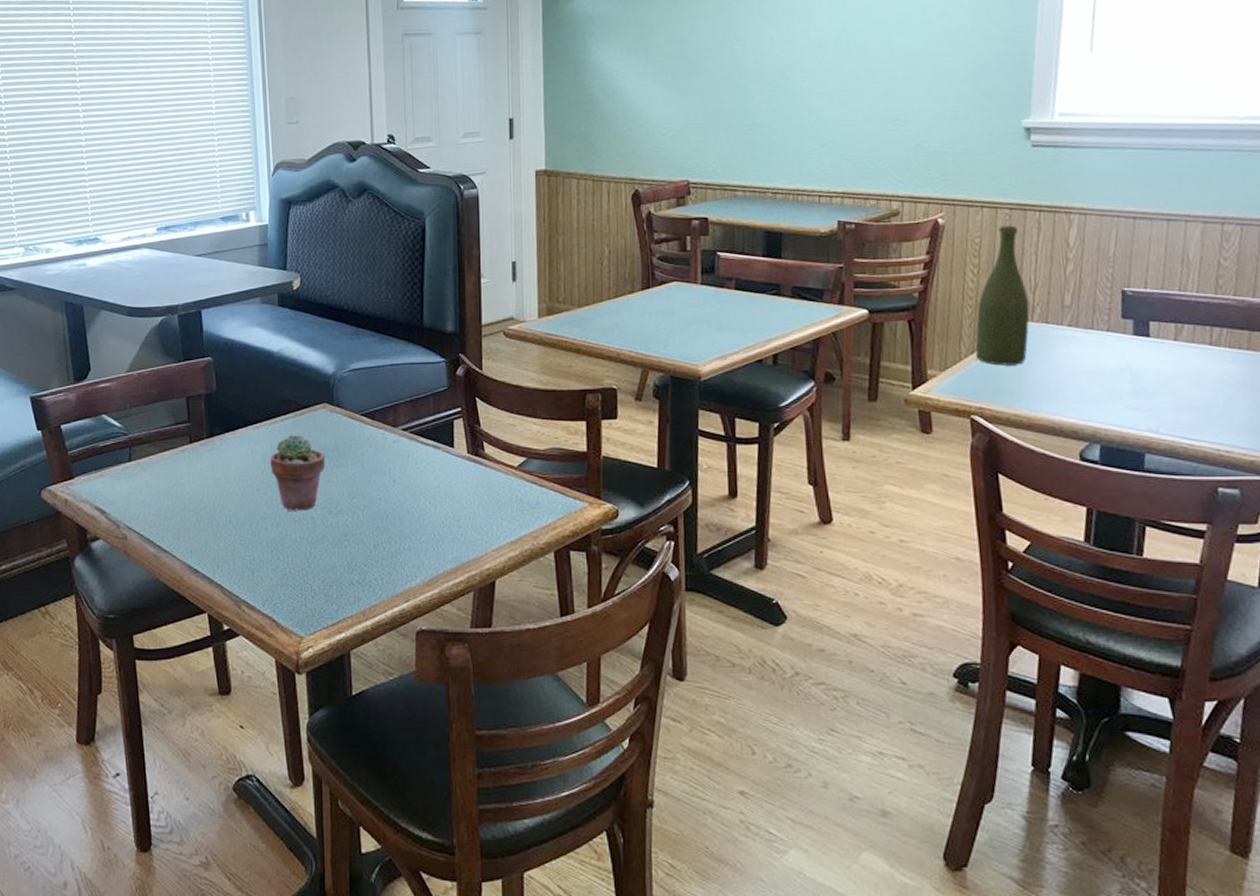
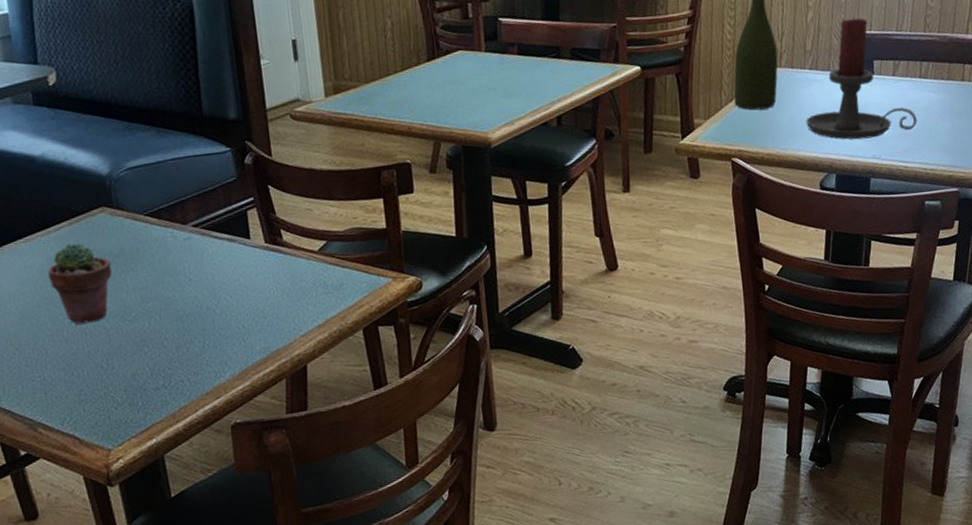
candle holder: none [1063,272,1207,409] -> present [806,17,917,140]

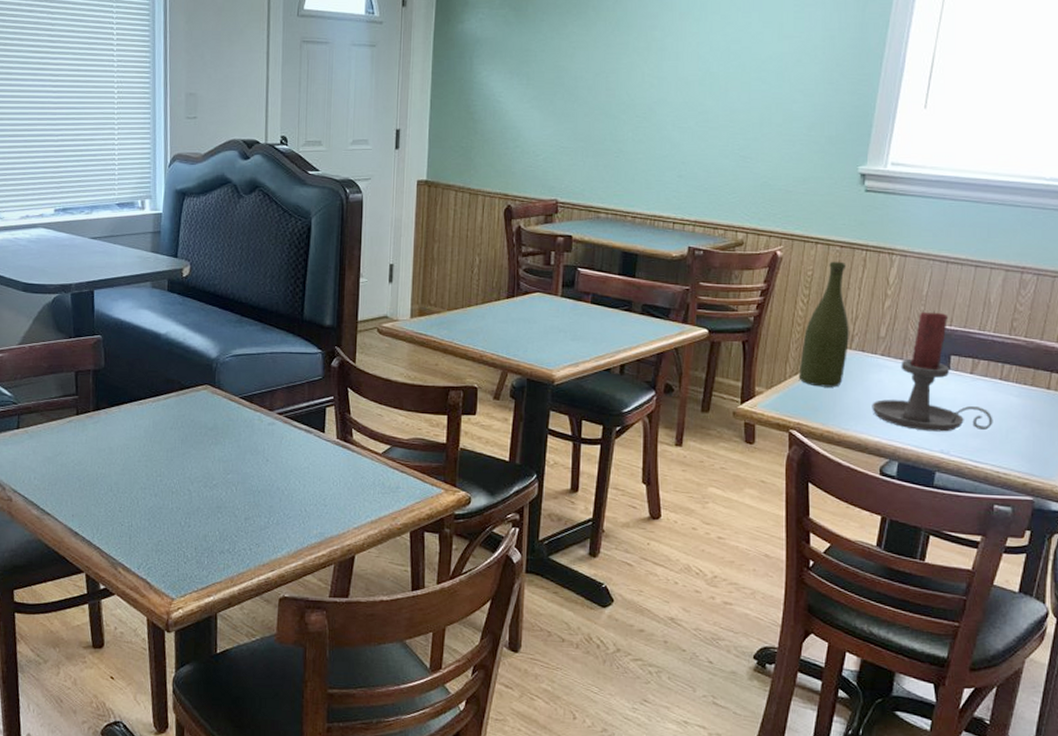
potted succulent: present [48,243,113,325] -> none [152,412,205,483]

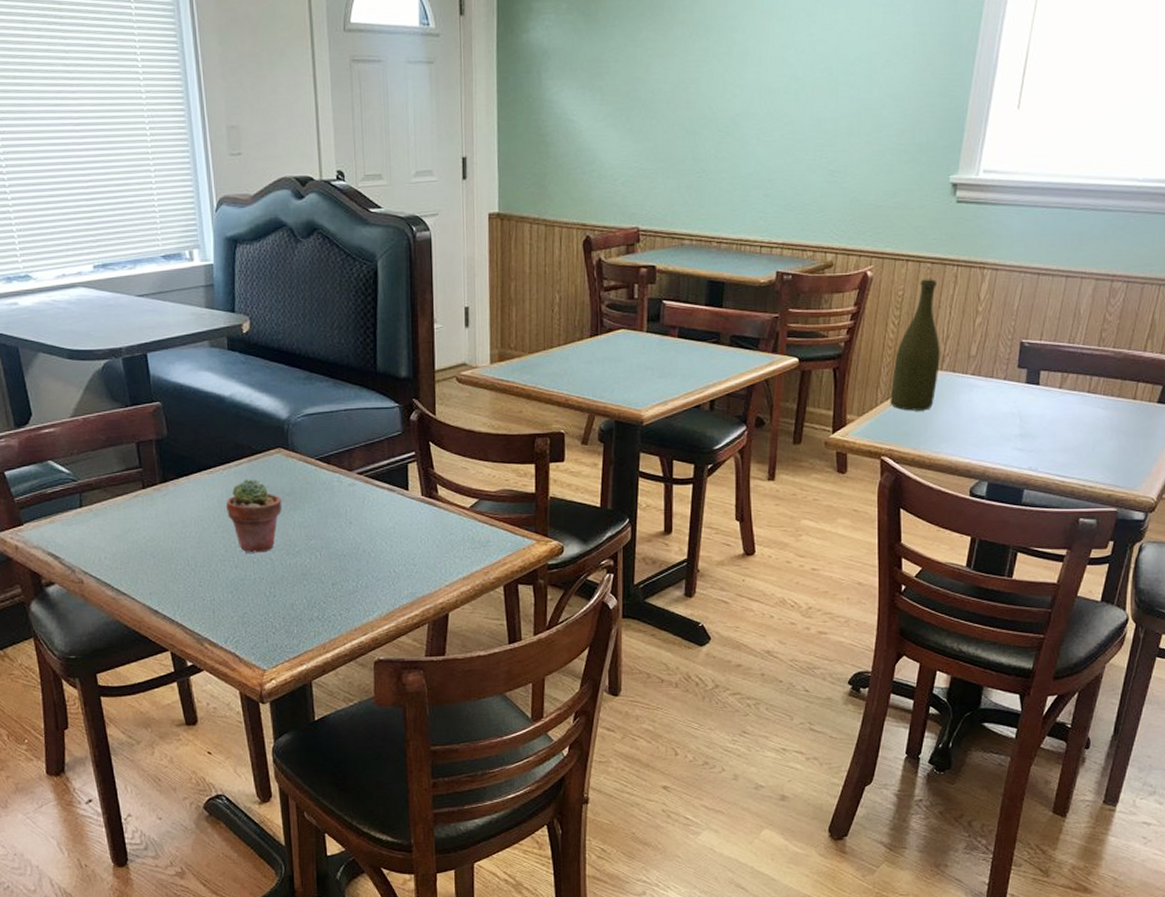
potted succulent: none [152,412,205,483] -> present [226,479,282,553]
candle holder: present [872,310,993,432] -> none [962,325,1081,450]

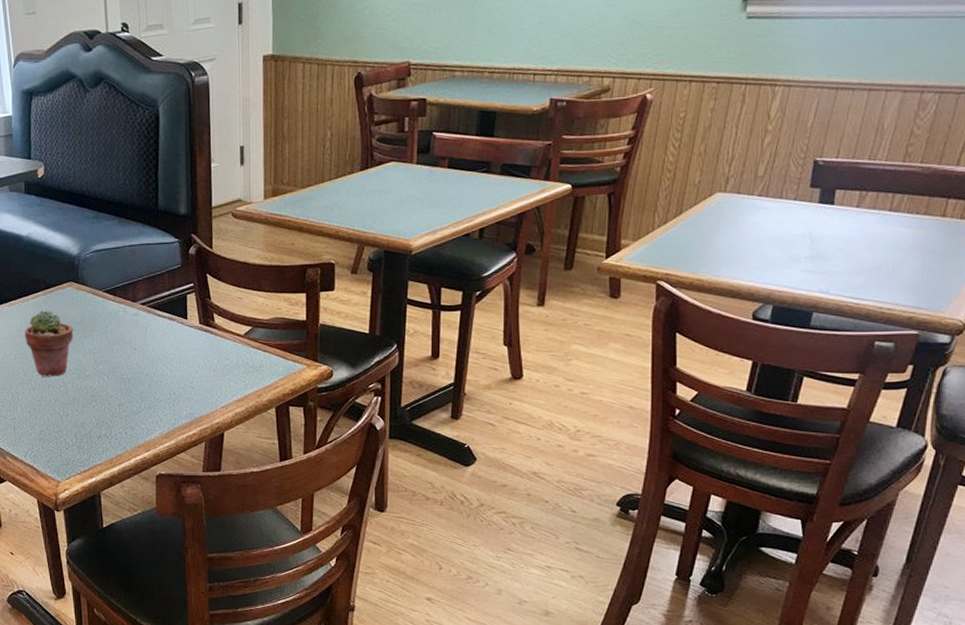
bottle: present [890,279,940,411] -> none [668,99,724,235]

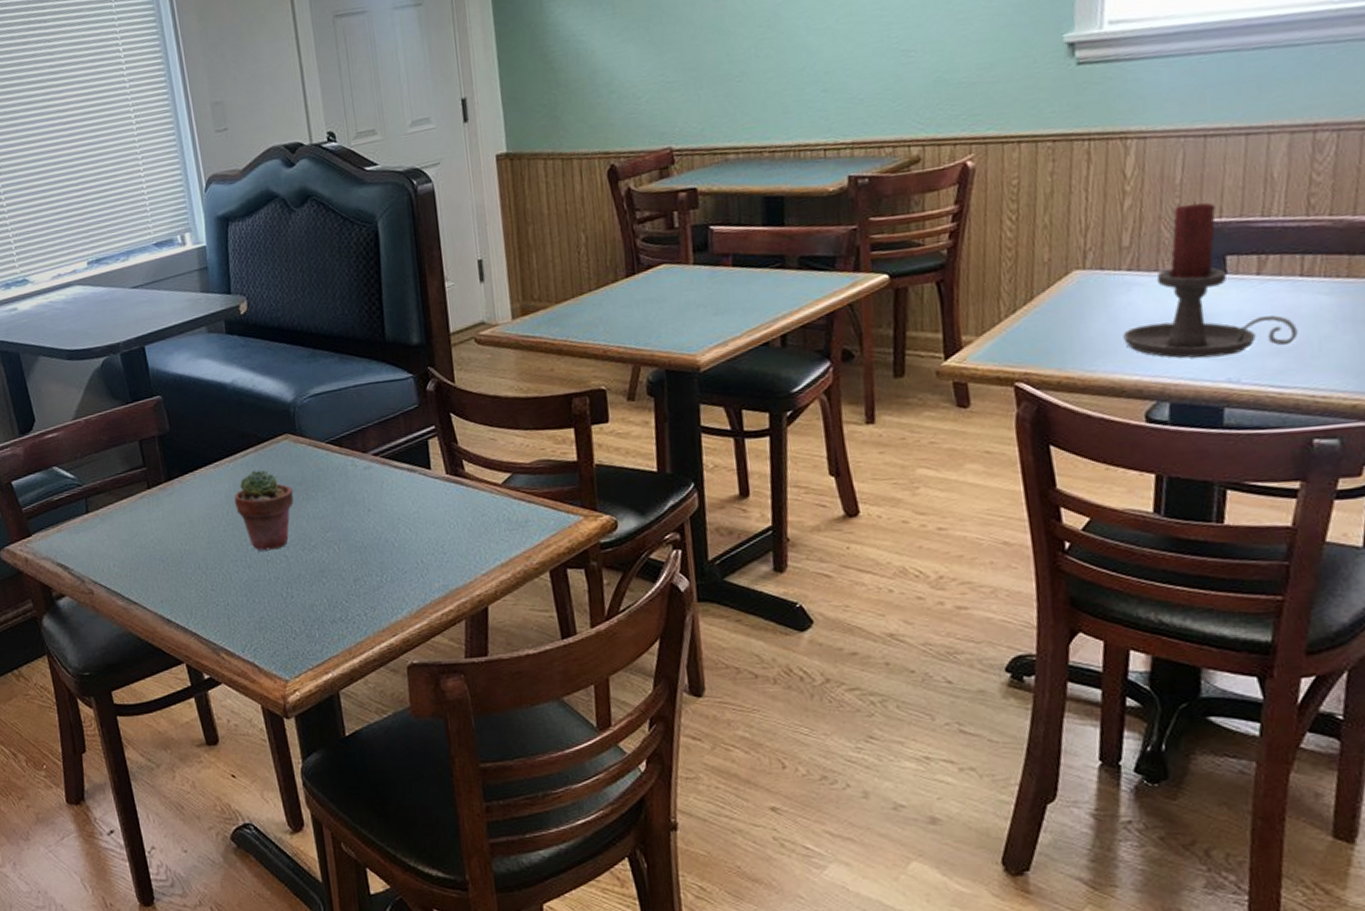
candle holder: none [746,143,880,272] -> present [1123,201,1298,359]

